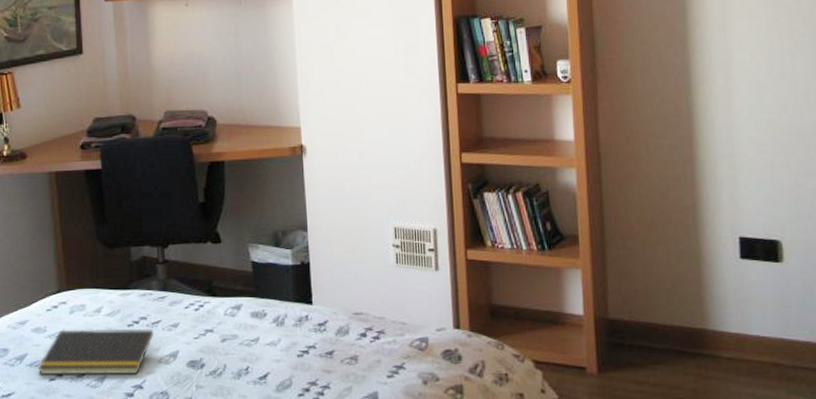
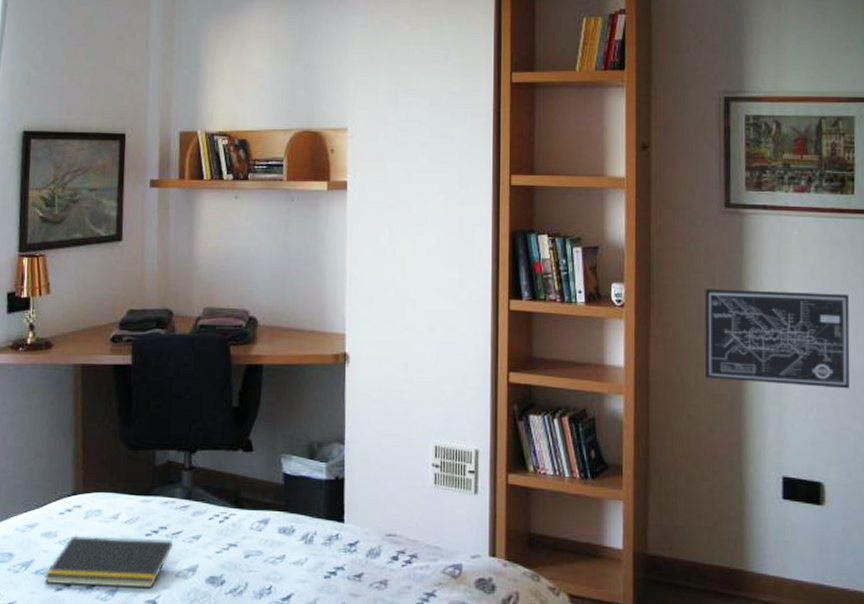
wall art: none [650,54,803,148] -> present [705,289,850,389]

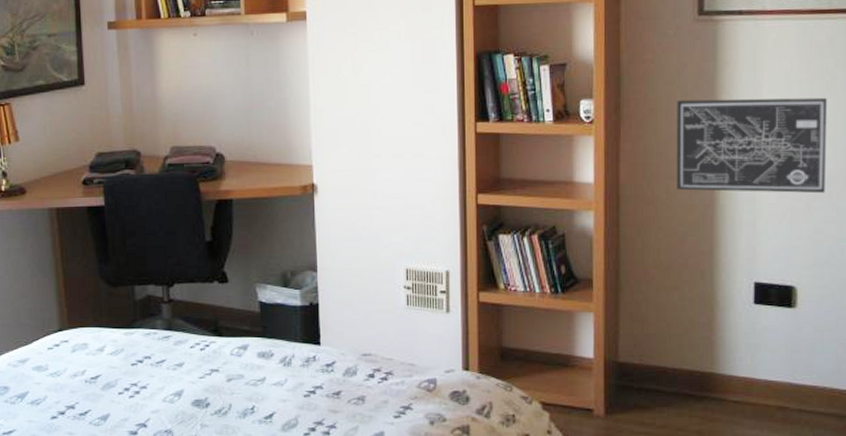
notepad: present [44,535,174,588] -> none [39,367,159,413]

